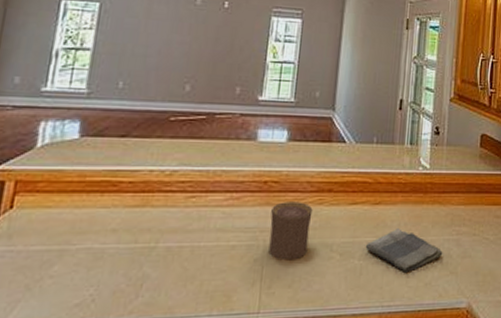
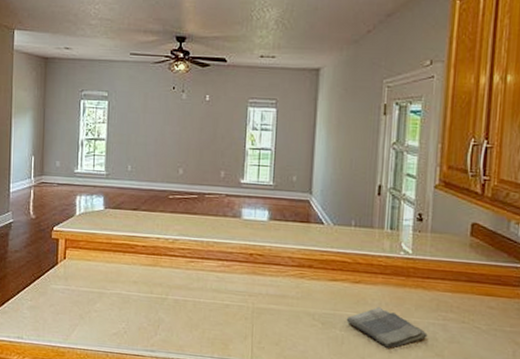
cup: present [268,202,313,261] -> none [257,272,295,323]

